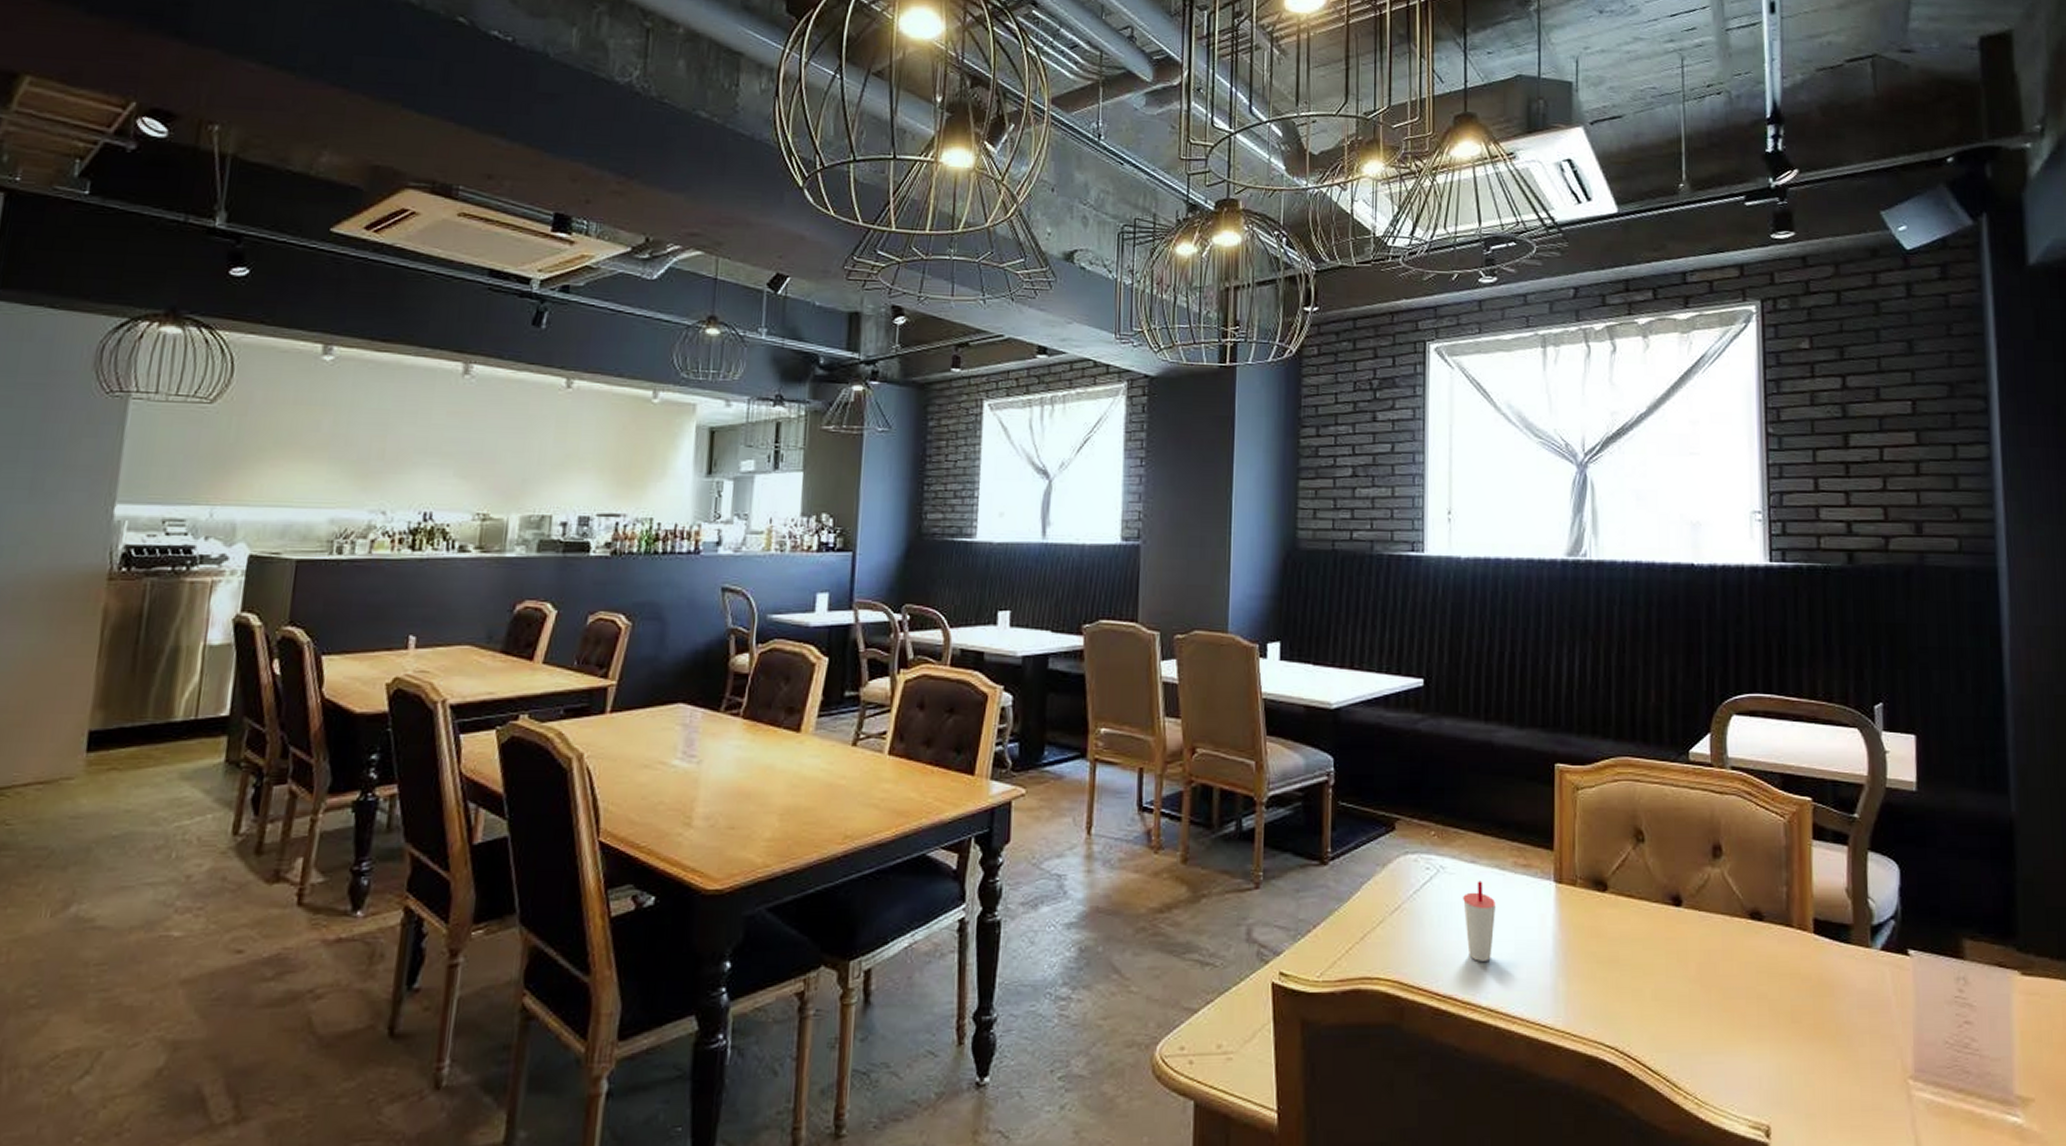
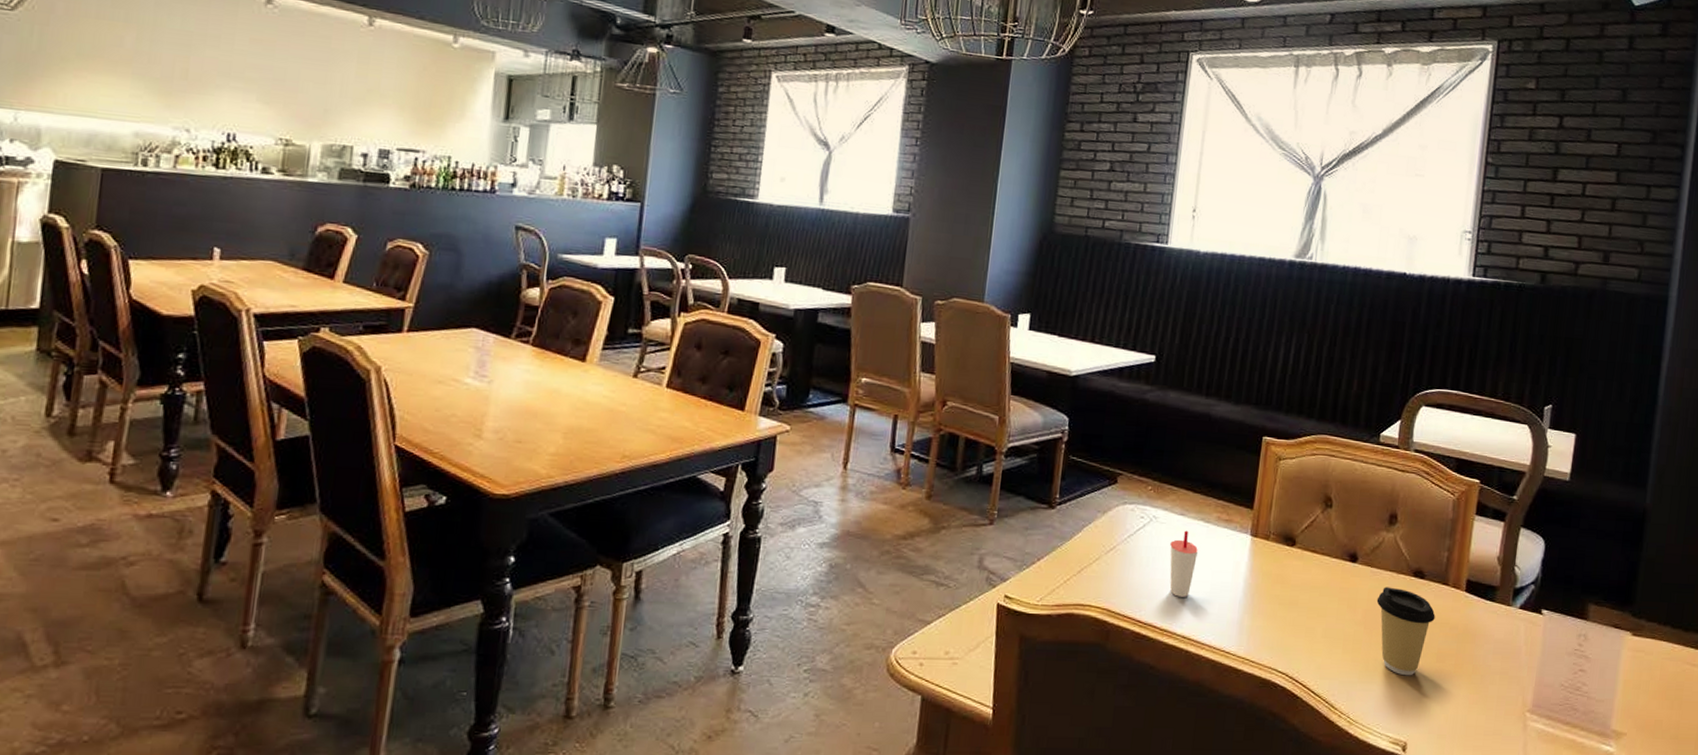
coffee cup: none [1710,933,1783,1042] -> present [1376,587,1435,676]

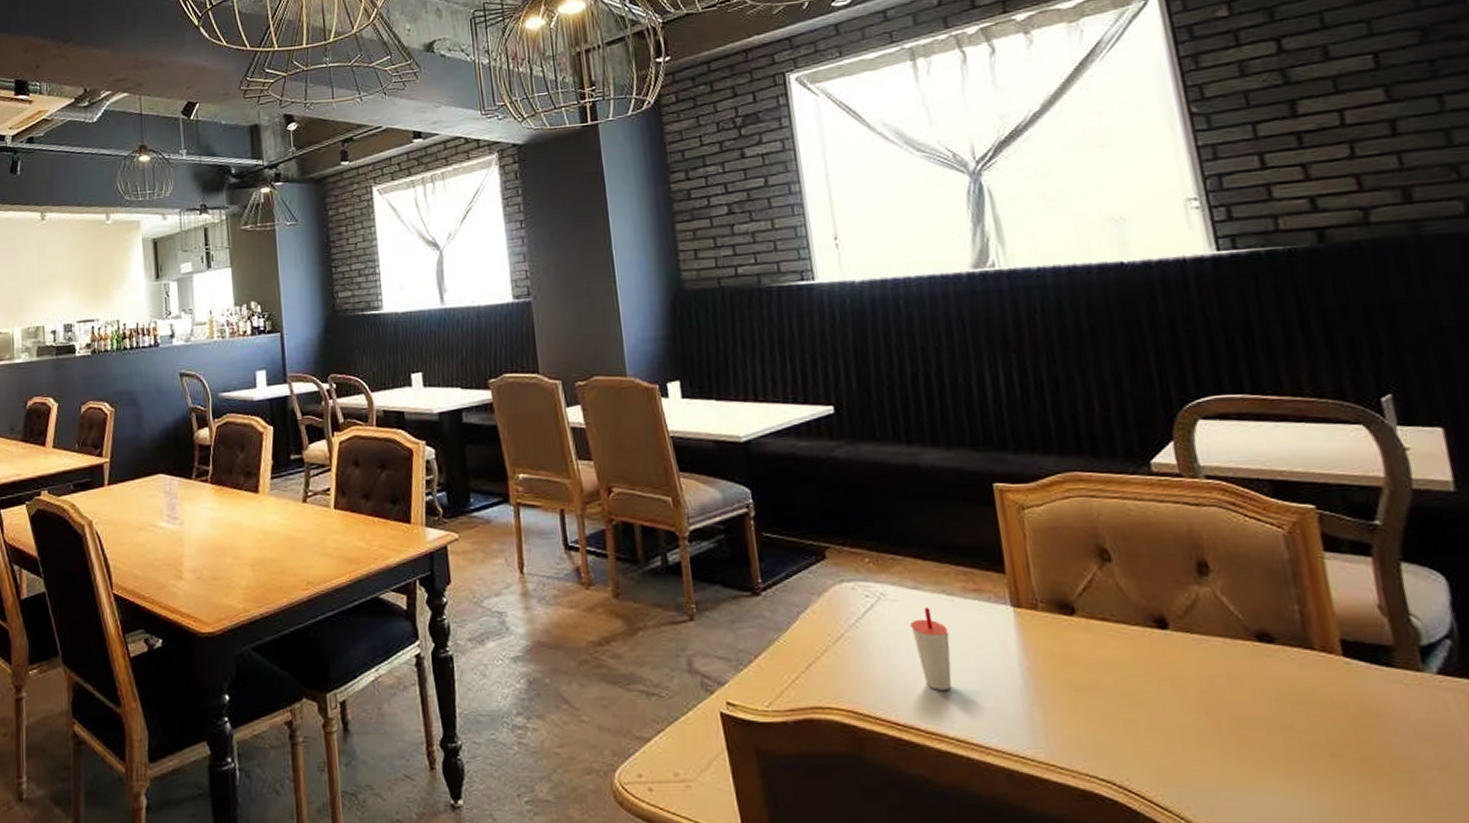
coffee cup: present [1376,587,1435,676] -> none [1212,657,1309,778]

